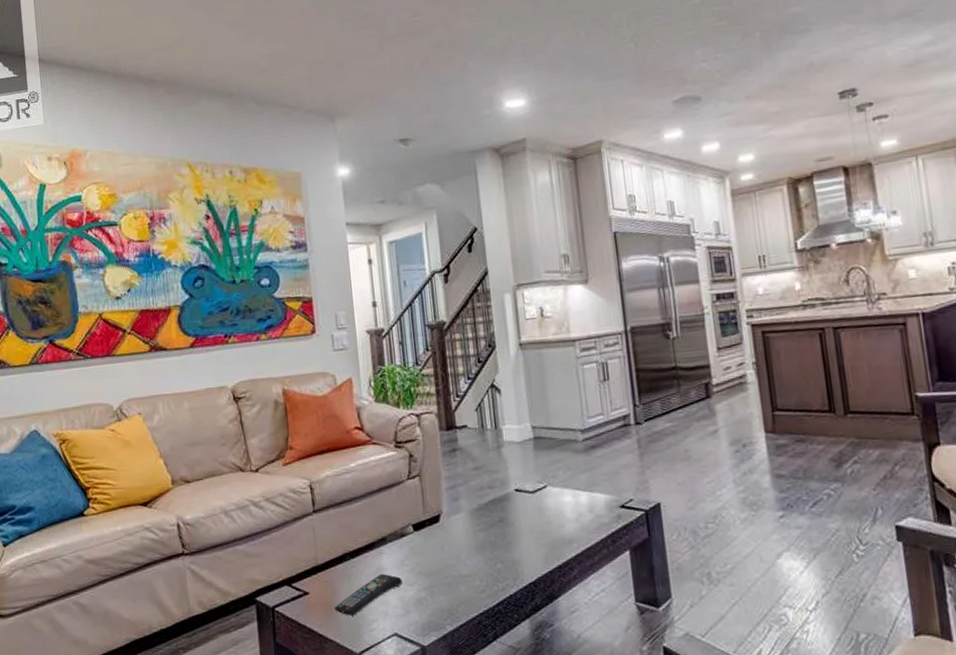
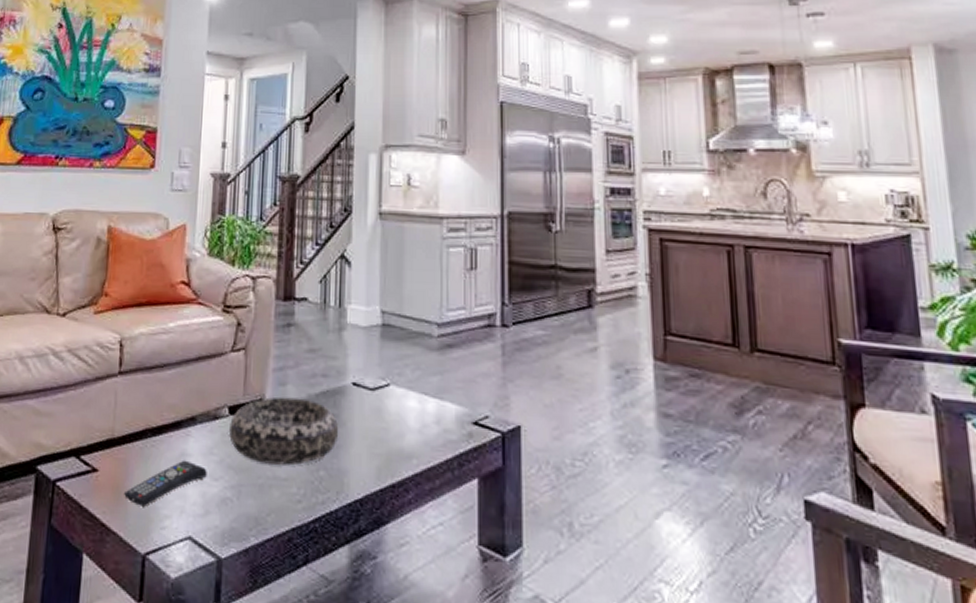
decorative bowl: none [415,508,509,566] -> present [229,397,339,466]

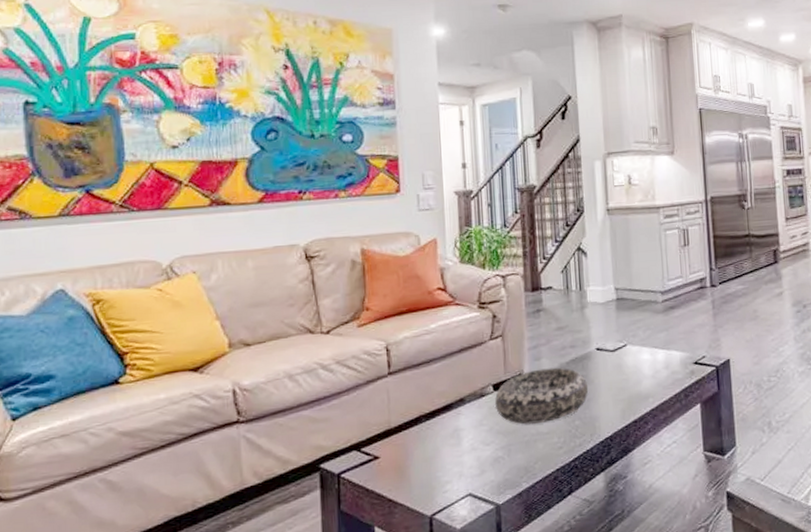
remote control: present [124,460,207,507] -> none [406,434,480,479]

